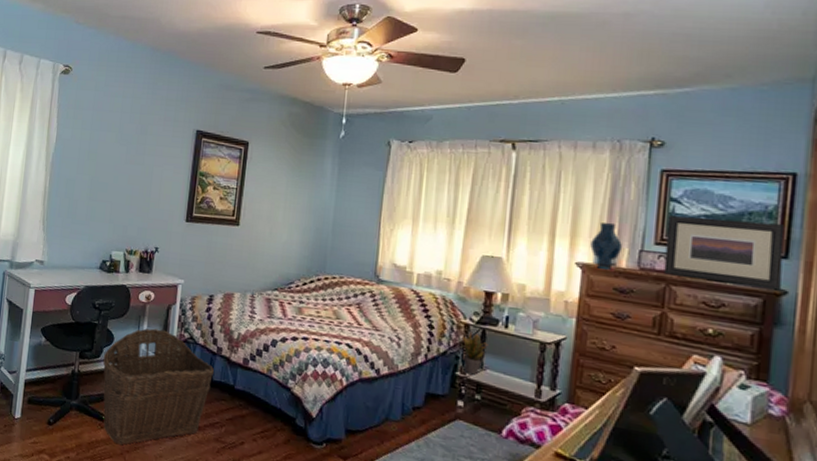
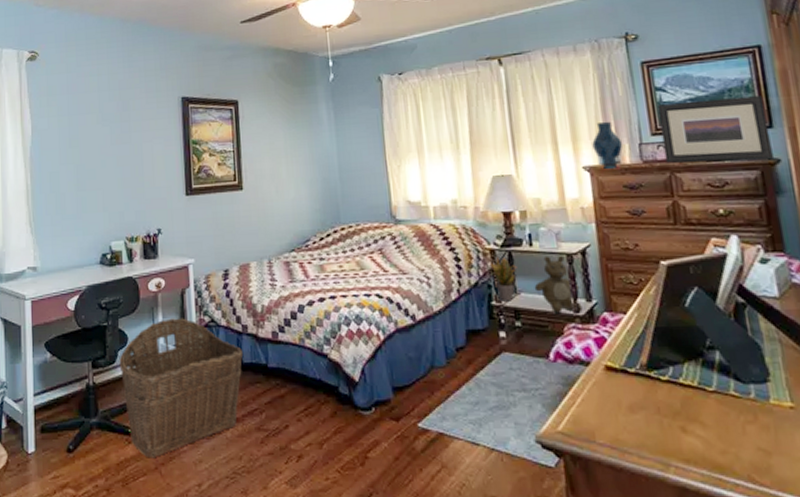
teddy bear: none [501,340,547,399] -> present [534,255,583,313]

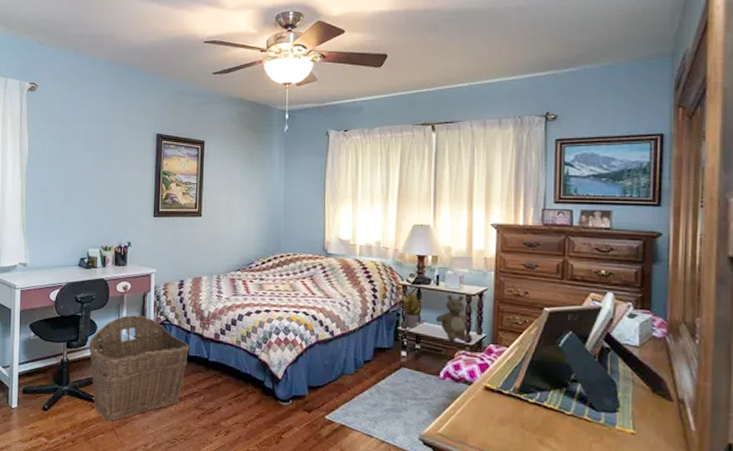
vase: present [592,121,623,170] -> none [502,187,529,229]
picture frame: present [657,96,774,163] -> none [563,177,657,233]

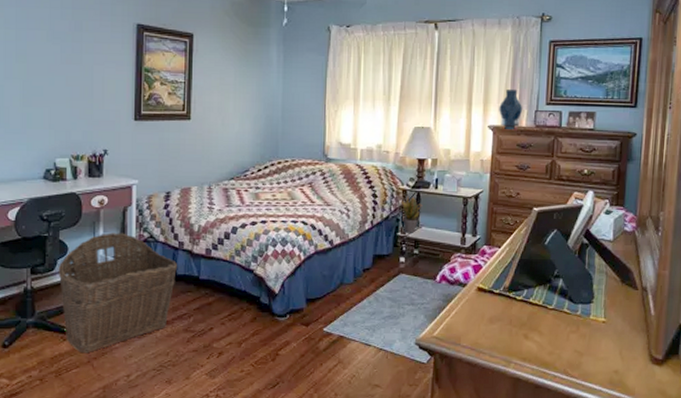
teddy bear: present [435,294,473,343] -> none [433,198,469,245]
vase: none [502,187,529,229] -> present [499,88,523,130]

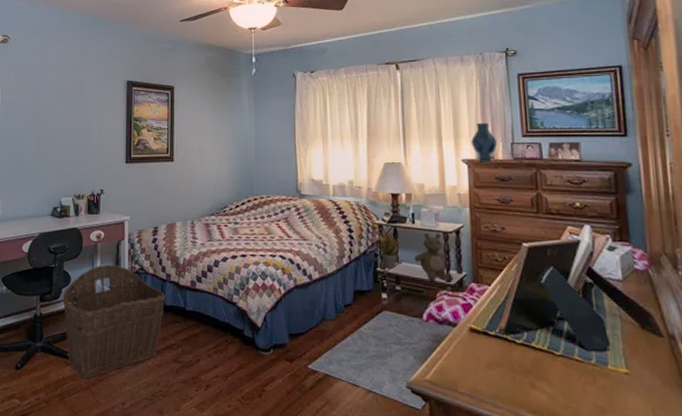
teddy bear: none [433,198,469,245] -> present [414,232,454,282]

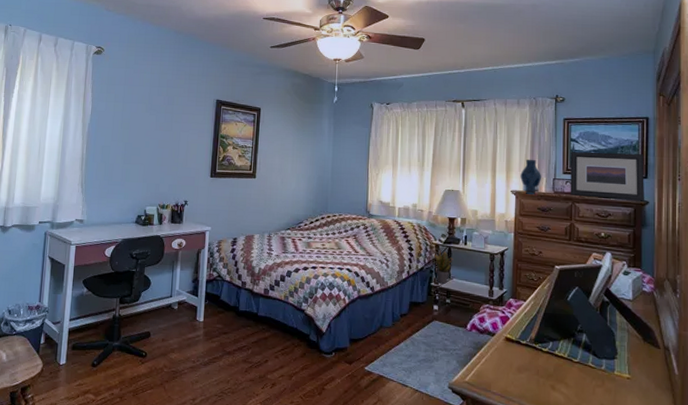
wicker basket: present [62,264,166,379] -> none [141,271,241,377]
teddy bear: present [414,232,454,282] -> none [463,253,496,298]
picture frame: none [529,109,626,164] -> present [570,151,644,202]

